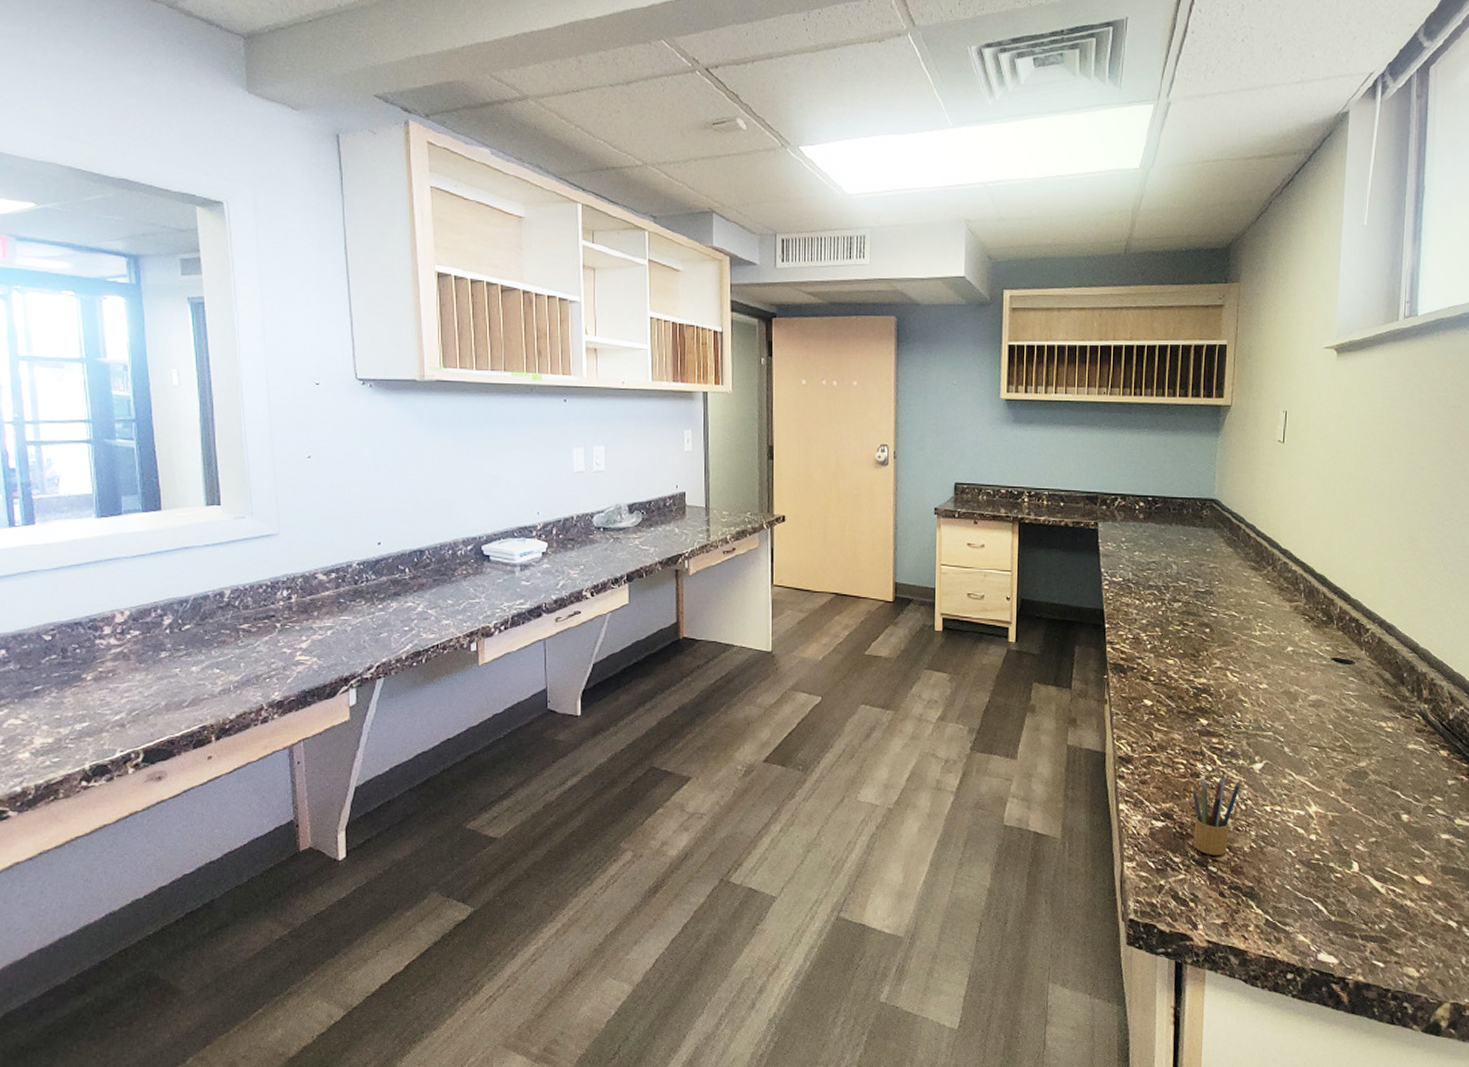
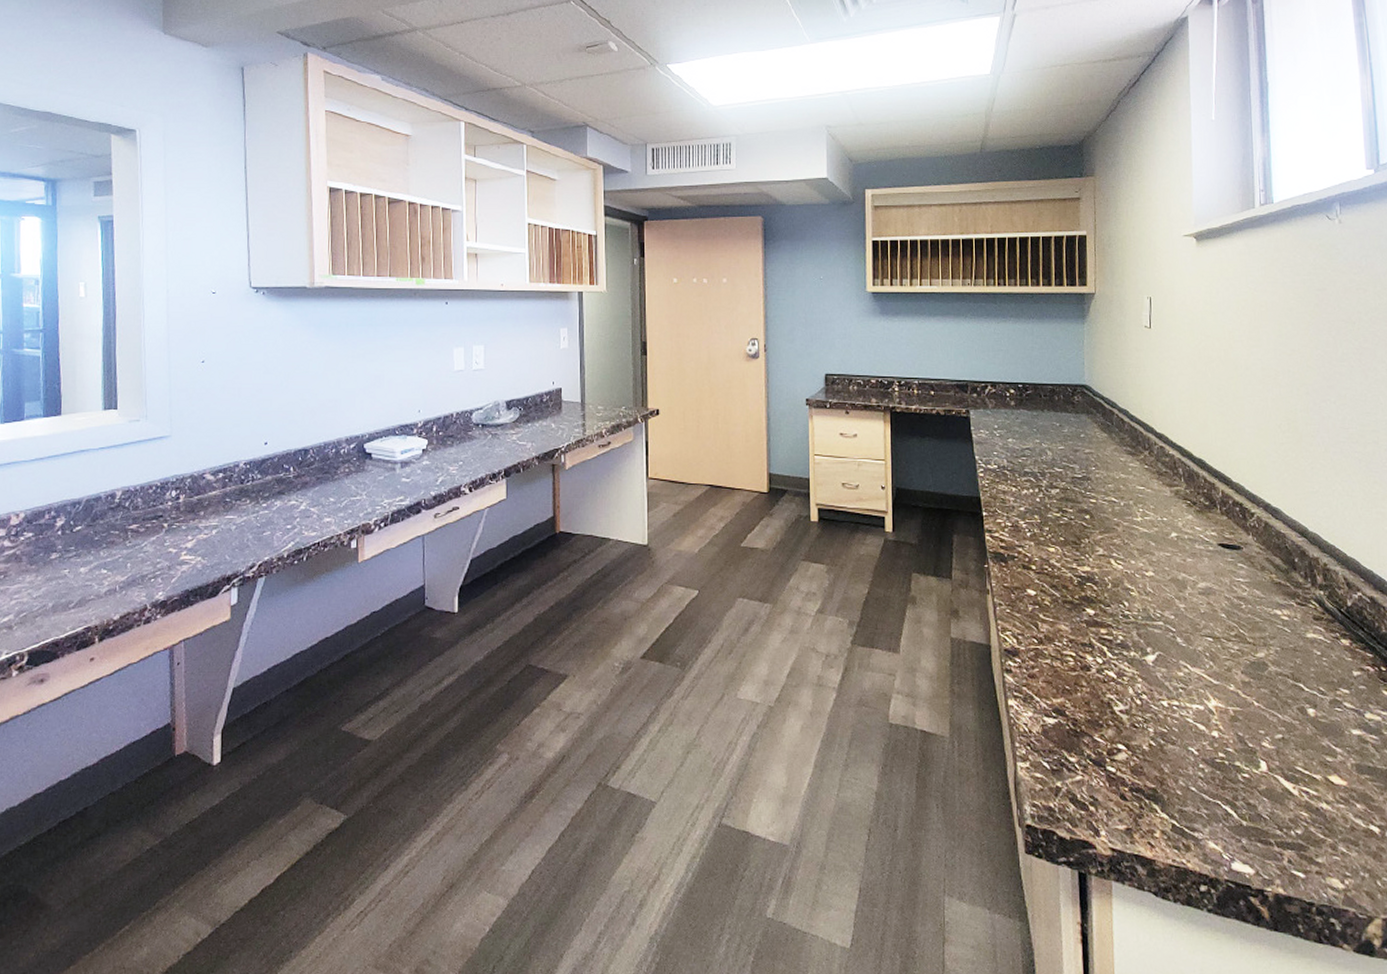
pencil box: present [1192,773,1241,856] -> none [1084,666,1134,755]

